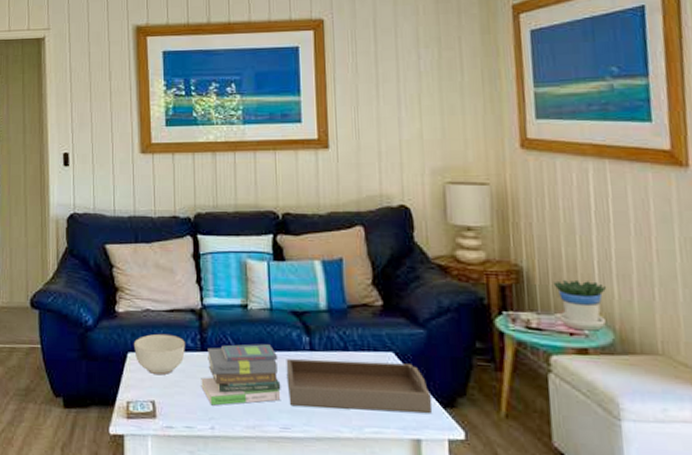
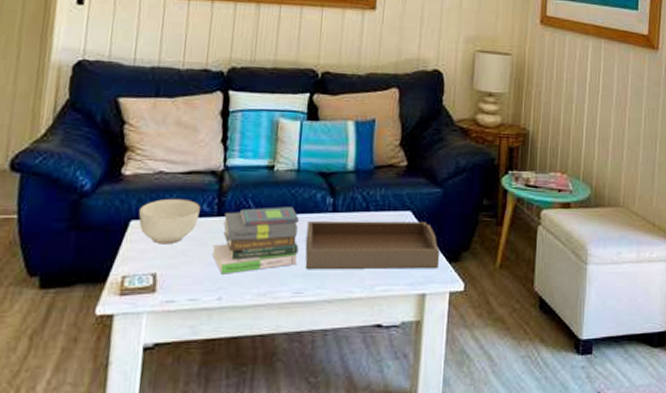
flowerpot: present [553,279,606,331] -> none [551,142,589,188]

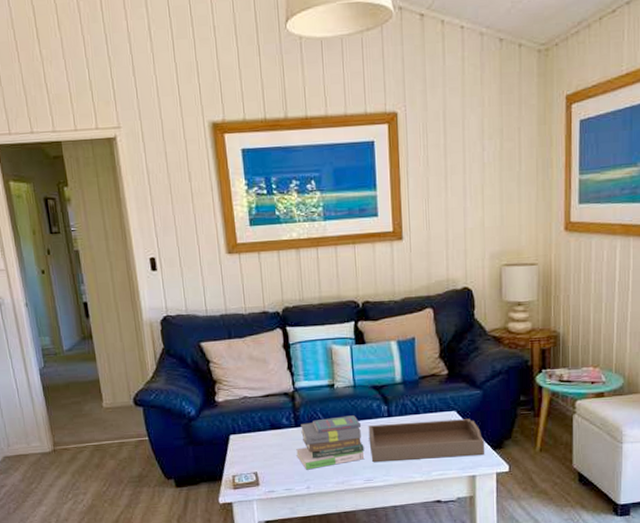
bowl: present [138,198,200,245] -> none [234,415,281,451]

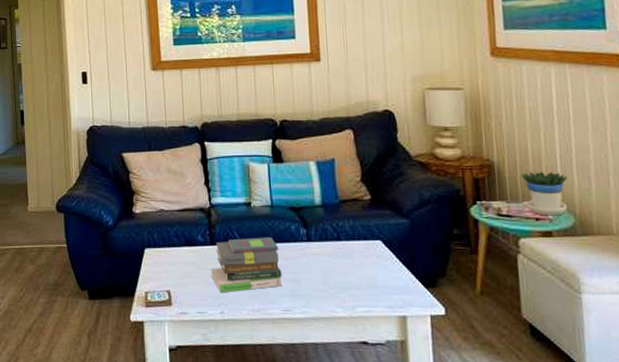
serving tray: present [368,419,485,462] -> none [286,249,417,293]
flowerpot: none [582,339,621,379] -> present [521,171,567,216]

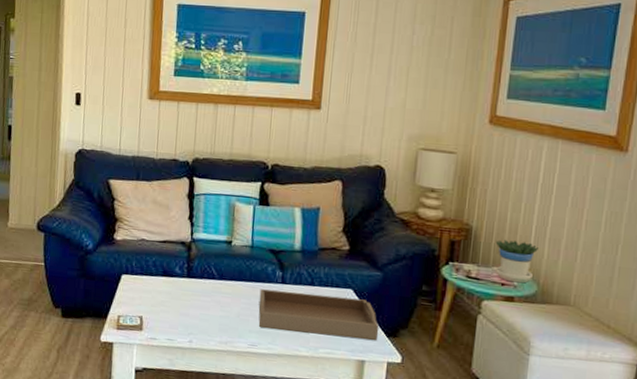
books: present [211,237,283,293] -> none [184,274,254,324]
serving tray: none [286,249,417,293] -> present [258,289,379,340]

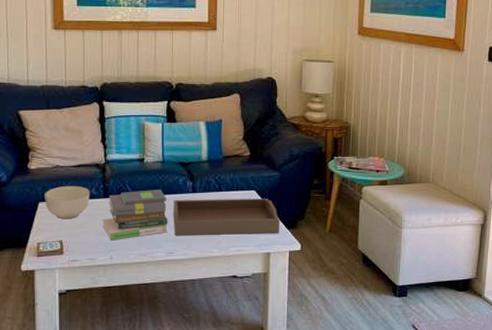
bowl: none [127,260,174,296] -> present [44,185,90,220]
books: none [184,274,254,324] -> present [103,190,168,241]
flowerpot: present [495,240,538,284] -> none [370,132,403,168]

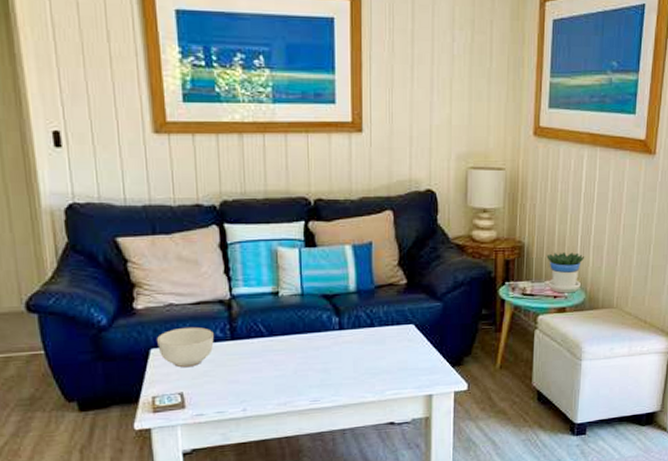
books: present [103,190,168,241] -> none [231,328,311,390]
serving tray: present [173,198,280,235] -> none [316,333,444,380]
flowerpot: none [370,132,403,168] -> present [546,251,584,294]

